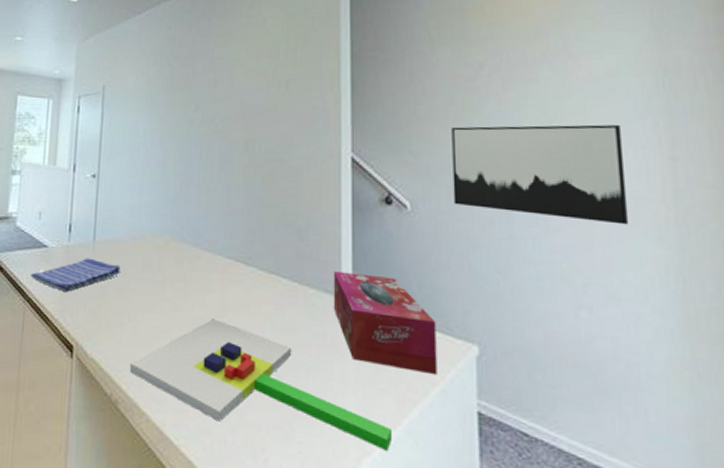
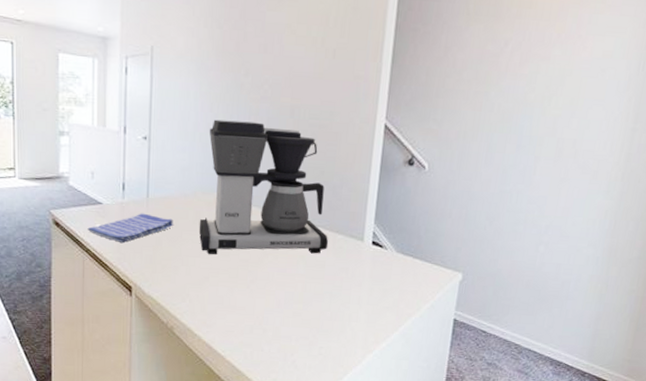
chopping board: present [129,318,393,452] -> none [183,260,391,350]
coffee maker: none [147,156,297,313] -> present [198,119,328,255]
tissue box: present [333,271,437,376] -> none [356,220,434,296]
wall art: present [451,124,629,225] -> none [463,98,603,182]

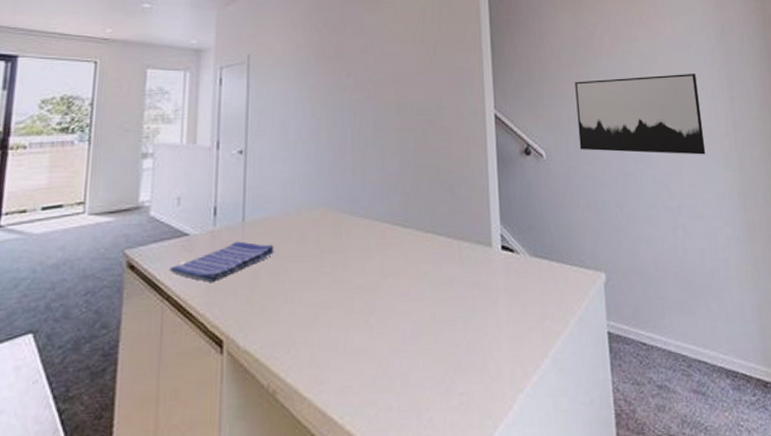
coffee maker: present [198,119,328,255] -> none [304,124,453,284]
wall art: none [463,98,603,182] -> present [575,74,706,155]

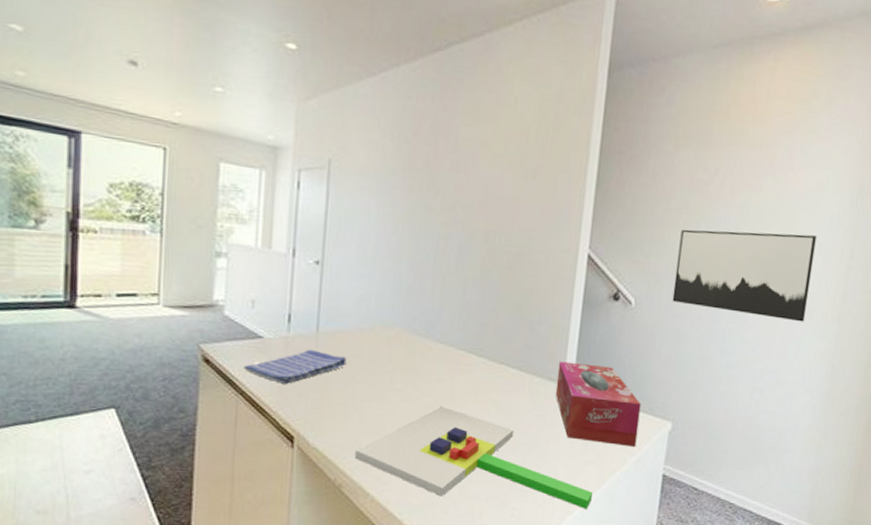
chopping board: none [287,285,542,390] -> present [354,406,593,510]
tissue box: none [483,221,575,306] -> present [555,361,641,448]

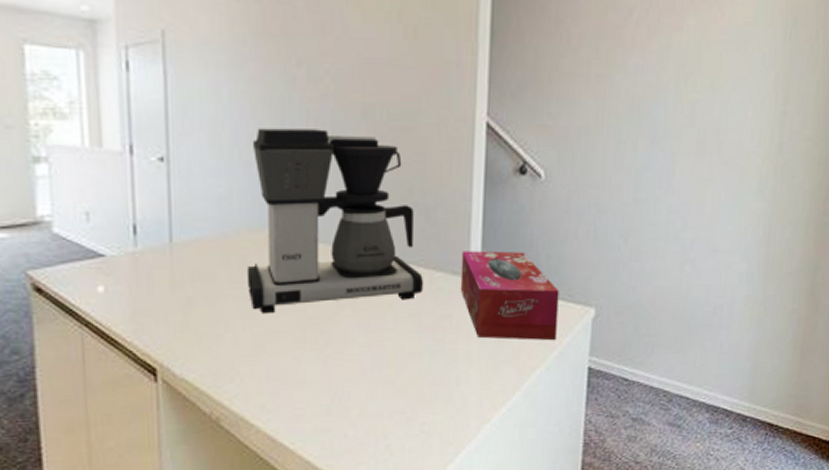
dish towel: present [243,349,348,385] -> none [85,264,212,310]
chopping board: present [354,406,593,510] -> none [231,316,512,419]
coffee maker: none [376,243,524,399] -> present [246,128,423,313]
wall art: present [672,229,817,322] -> none [587,79,747,181]

